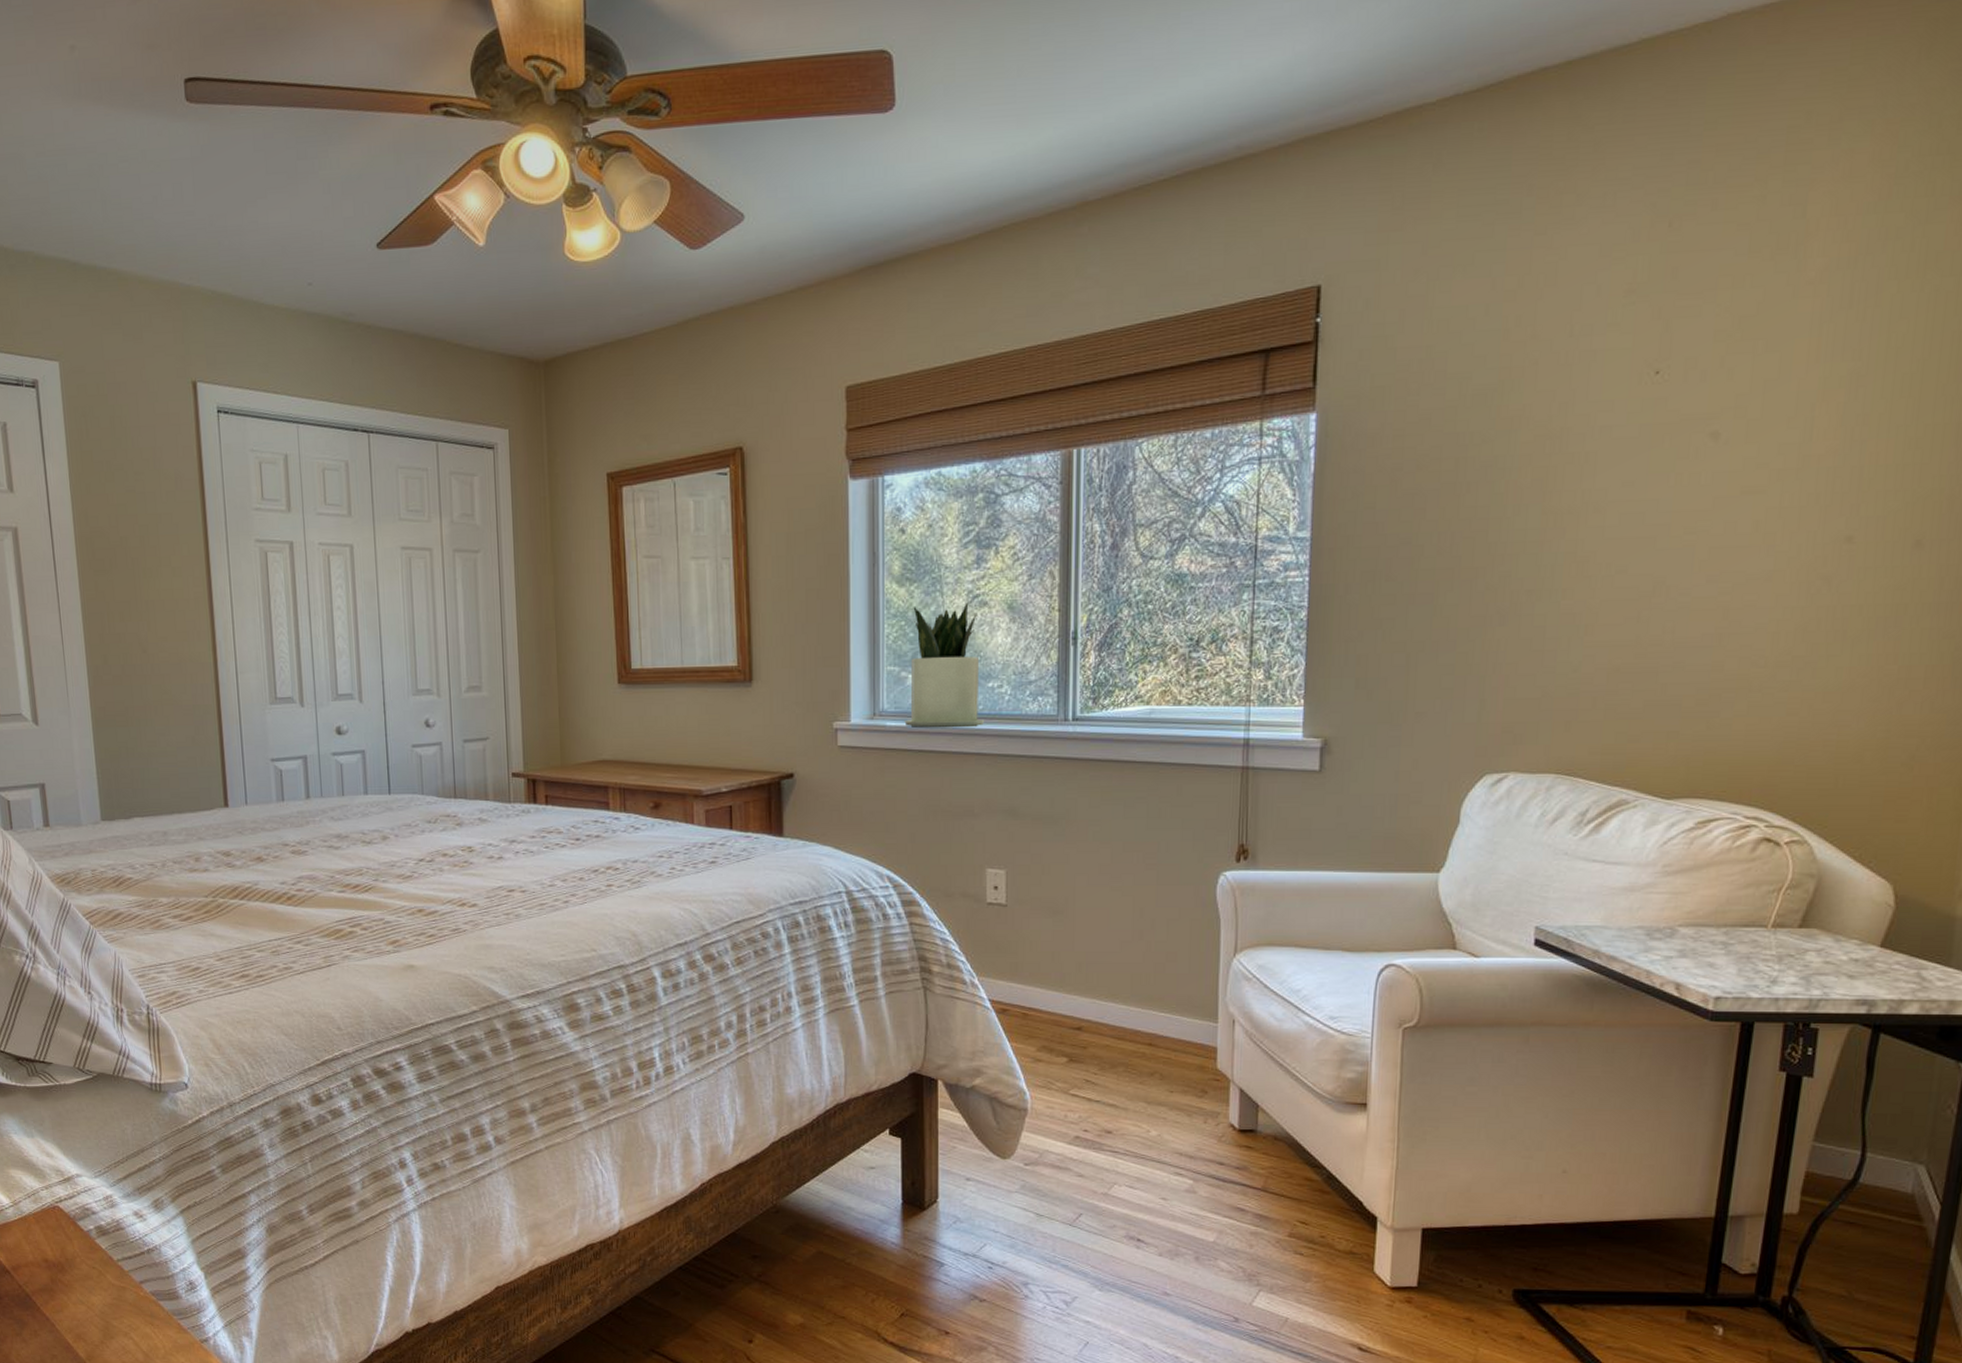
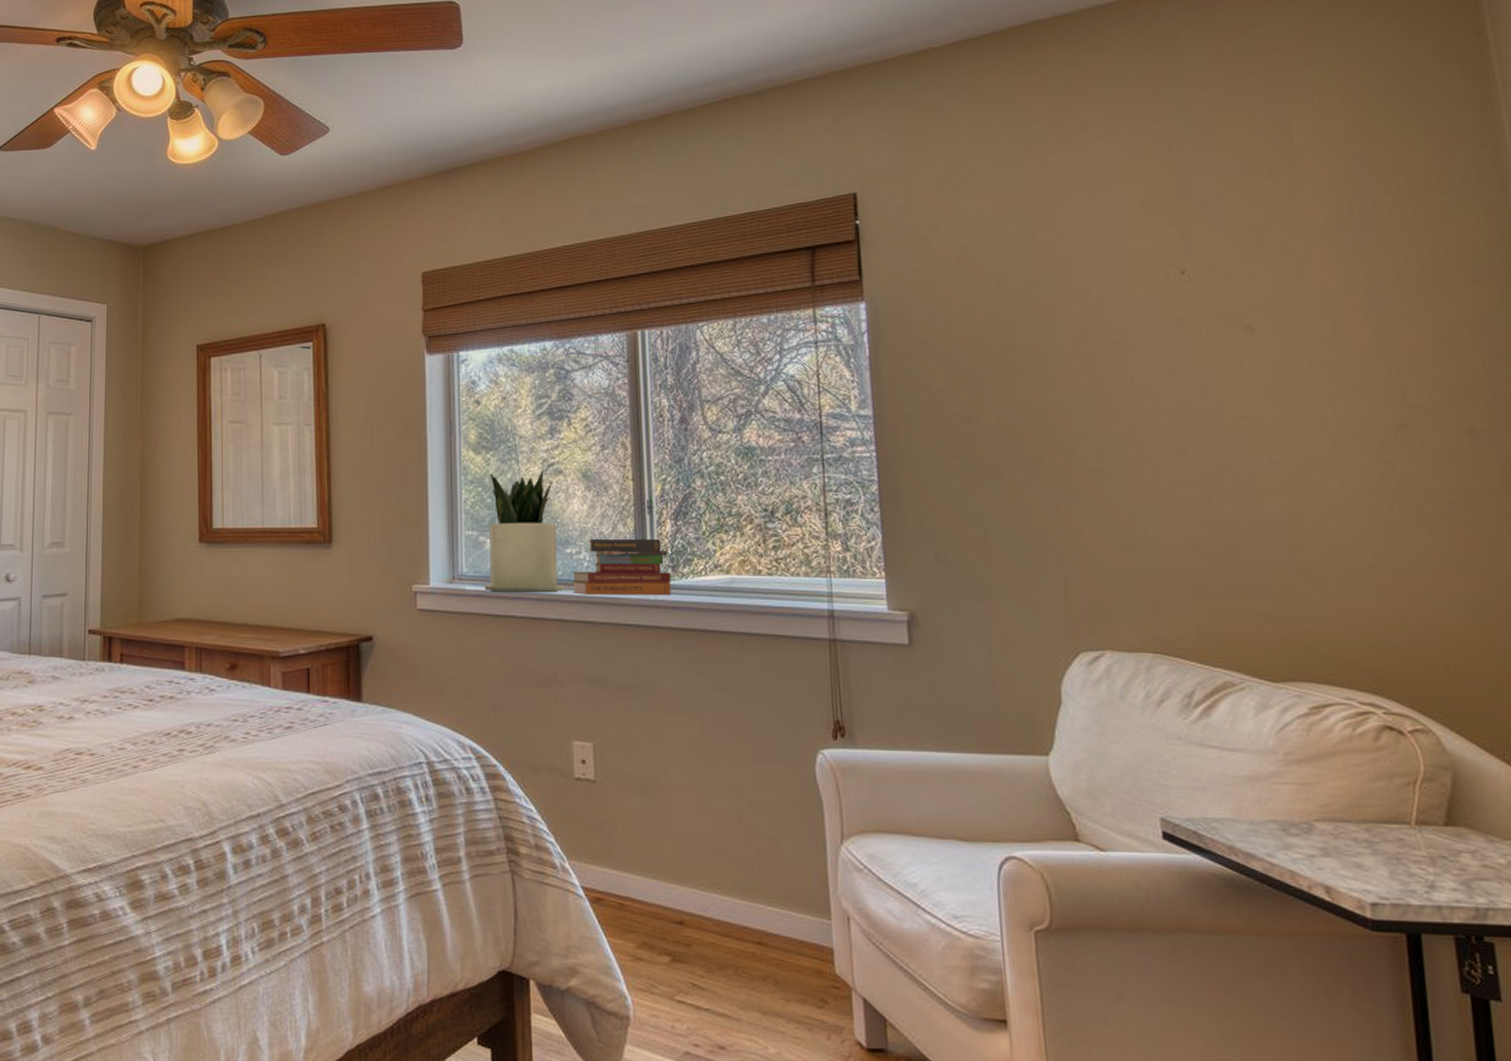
books: none [992,671,1091,728] -> present [572,538,671,596]

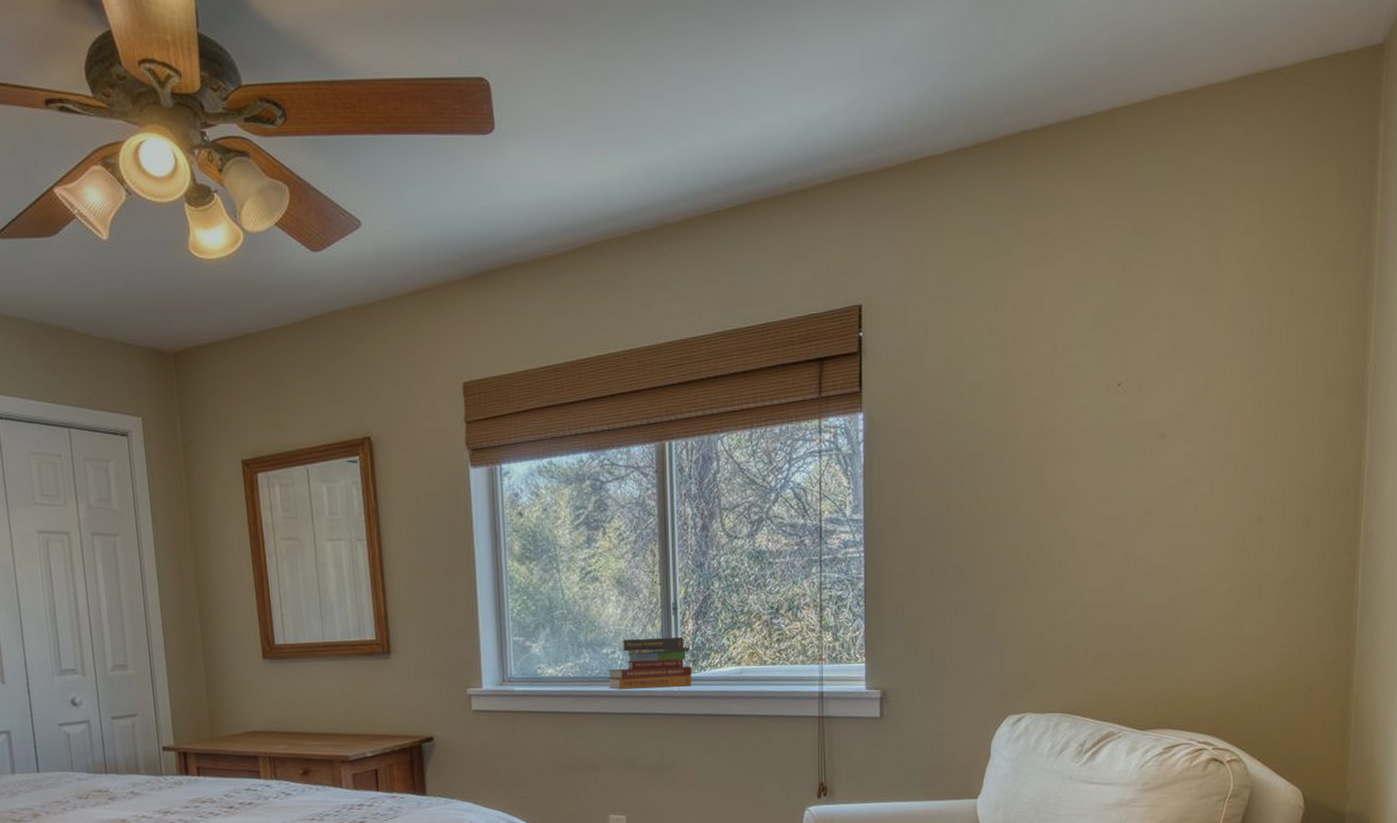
planter: present [484,470,565,593] -> none [531,578,602,692]

